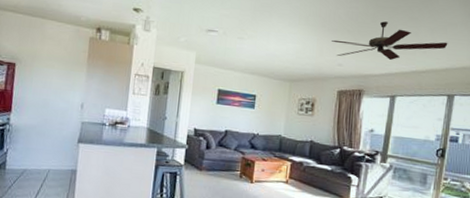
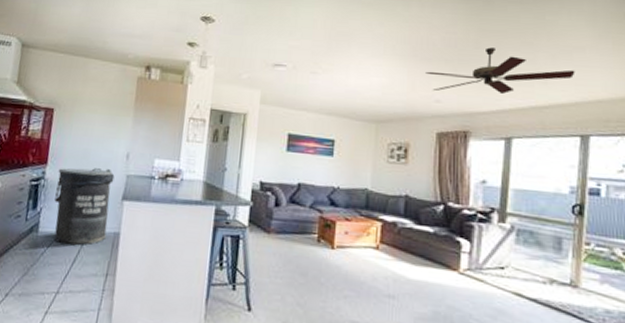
trash can: none [19,115,71,180] -> present [54,168,115,245]

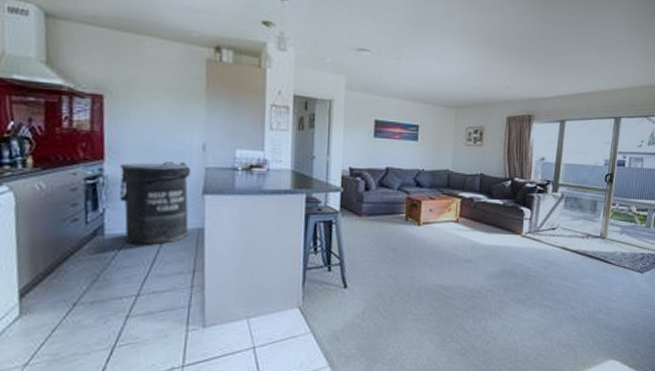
ceiling fan: present [426,47,575,94] -> none [499,38,614,81]

